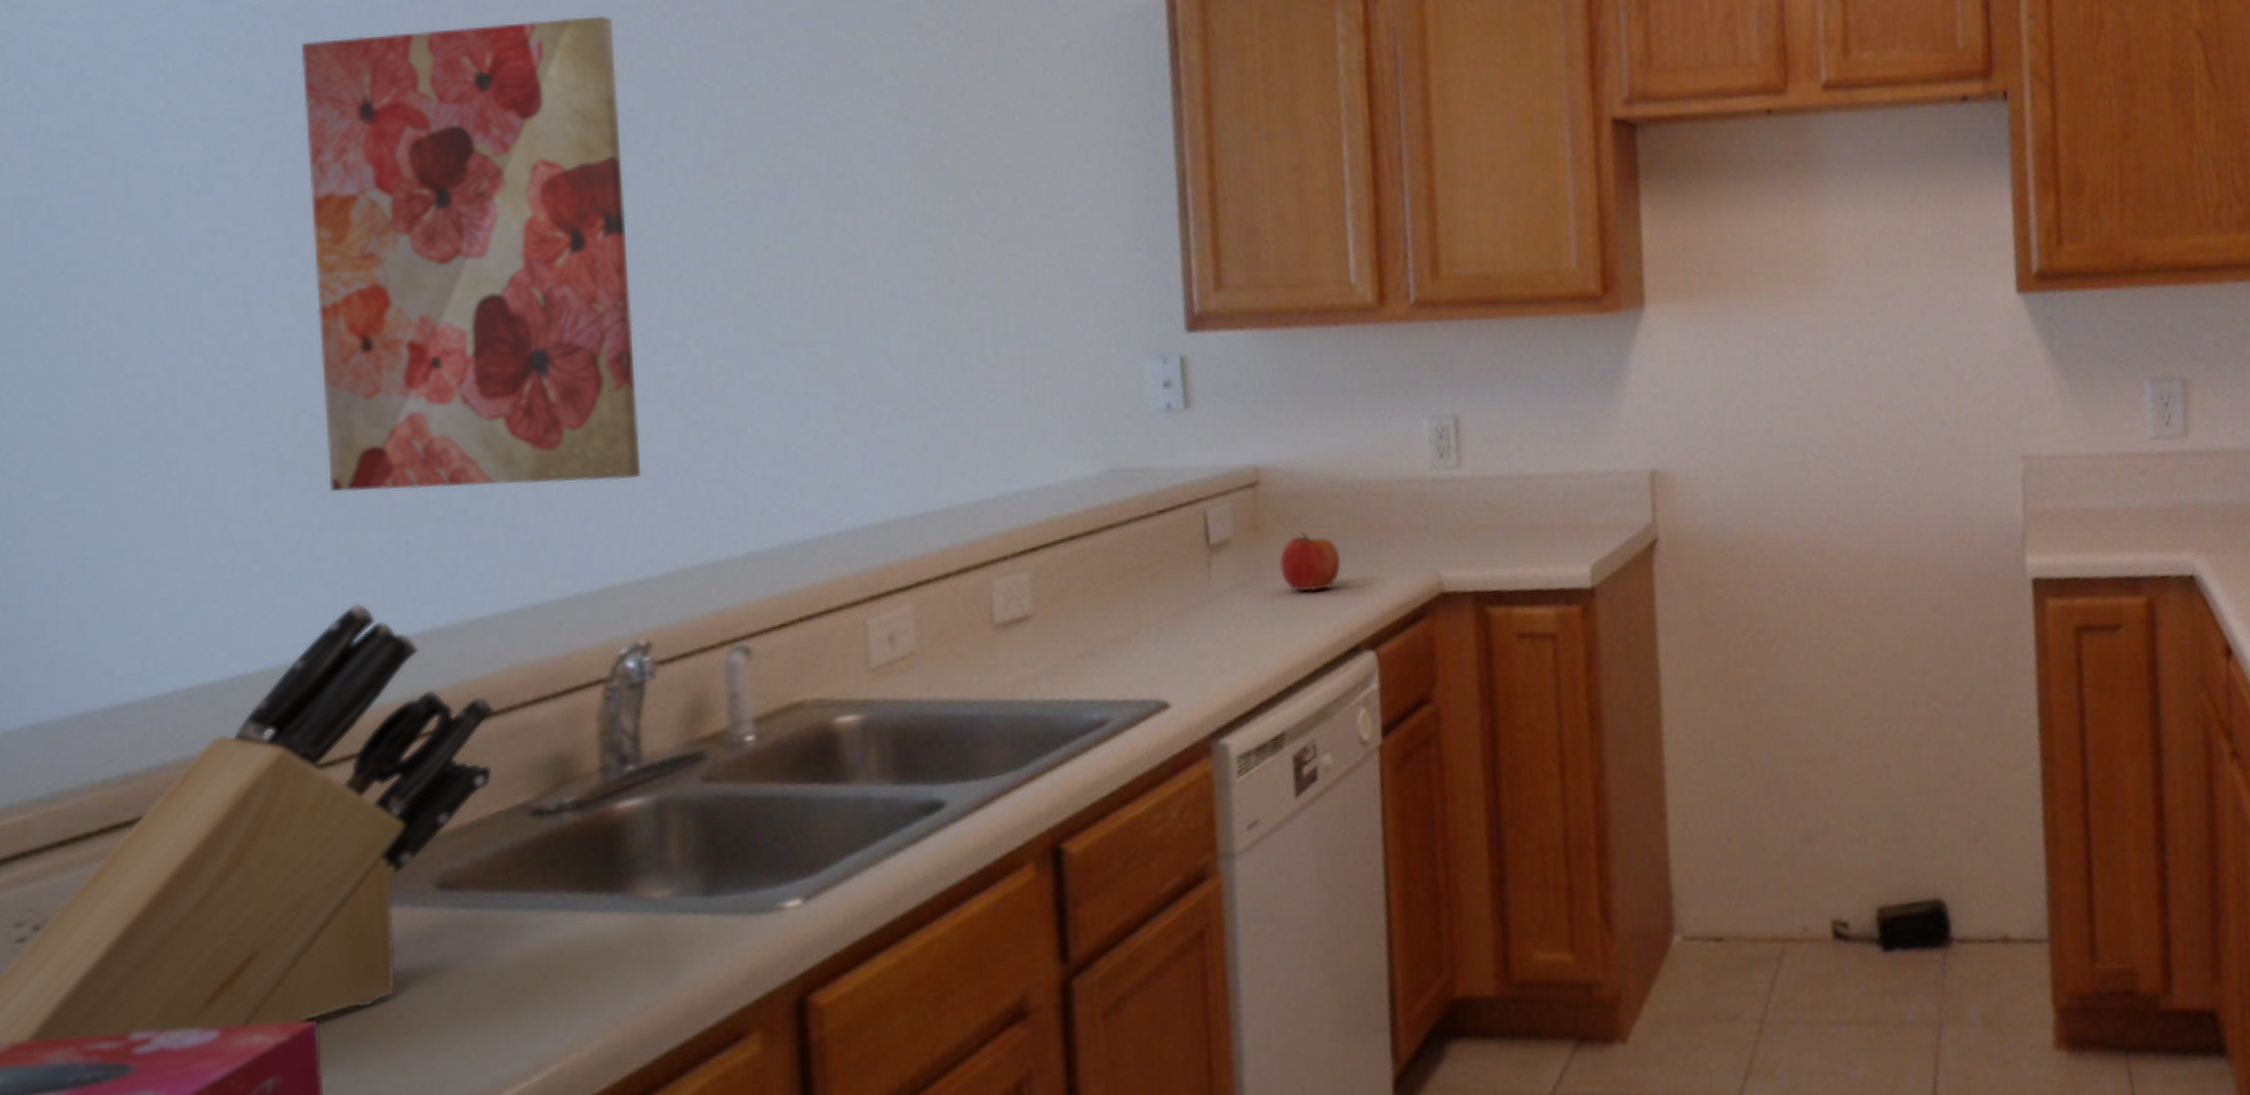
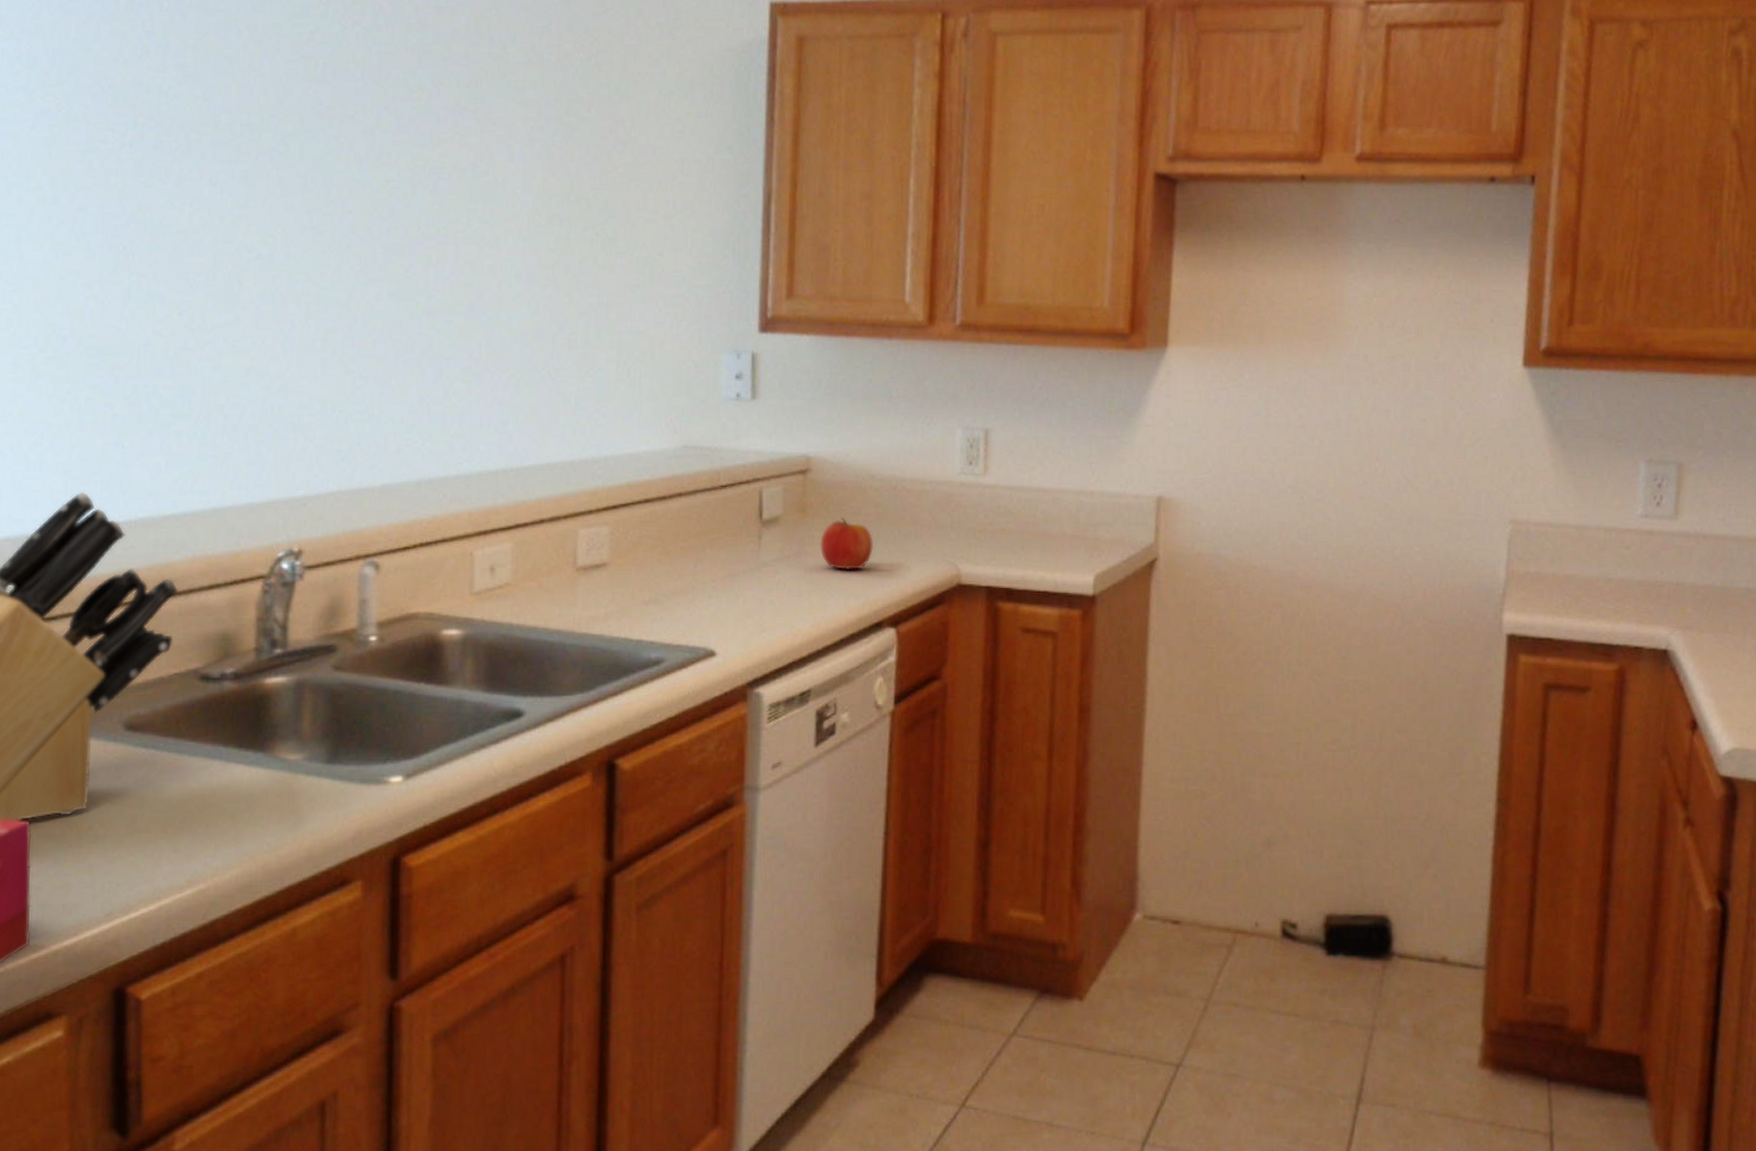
wall art: present [301,15,640,492] -> none [68,21,312,413]

